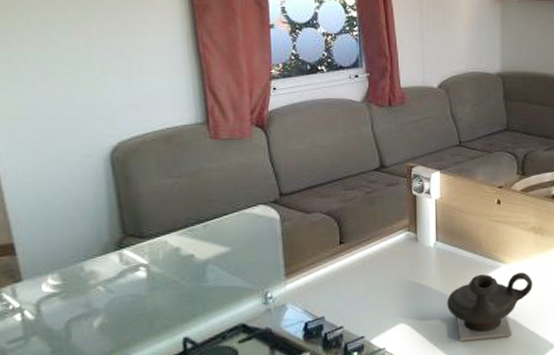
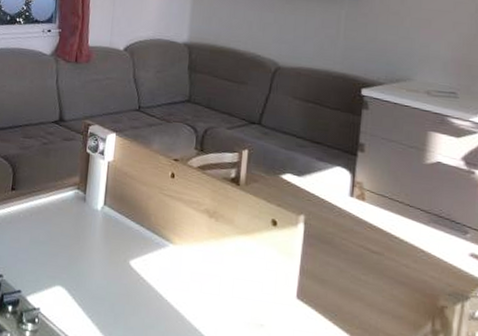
teapot: present [447,272,533,342] -> none [107,250,202,329]

